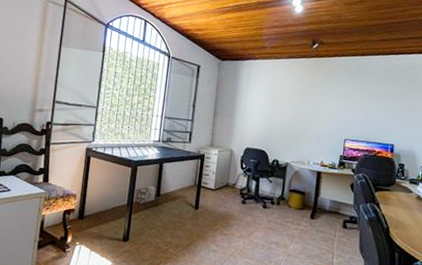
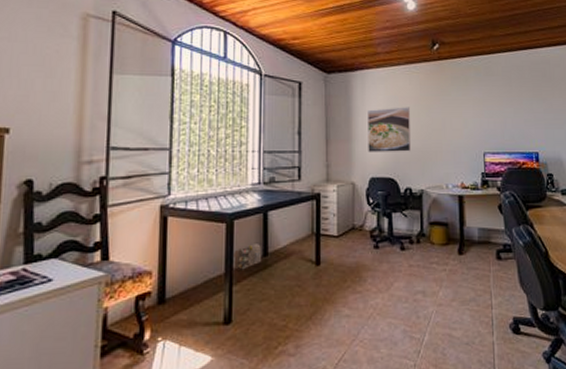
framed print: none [247,93,286,131] -> present [368,107,411,152]

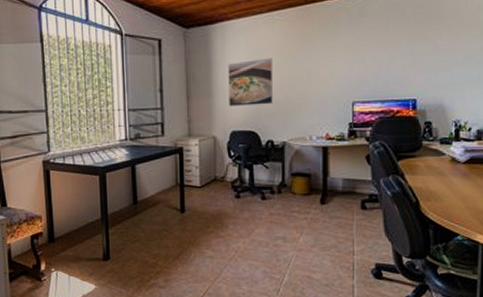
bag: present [233,244,261,270] -> none [107,193,132,216]

